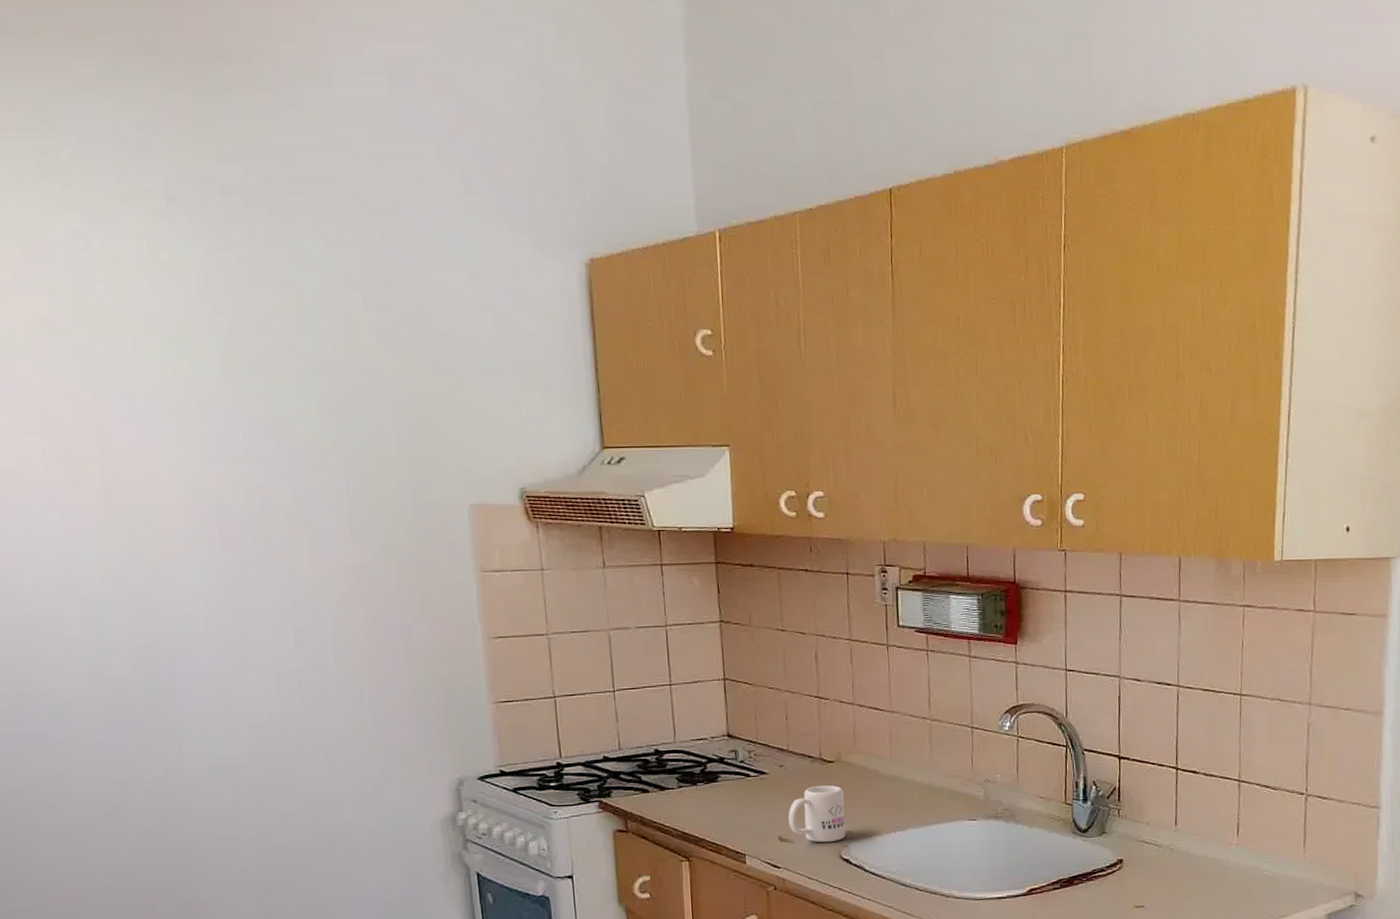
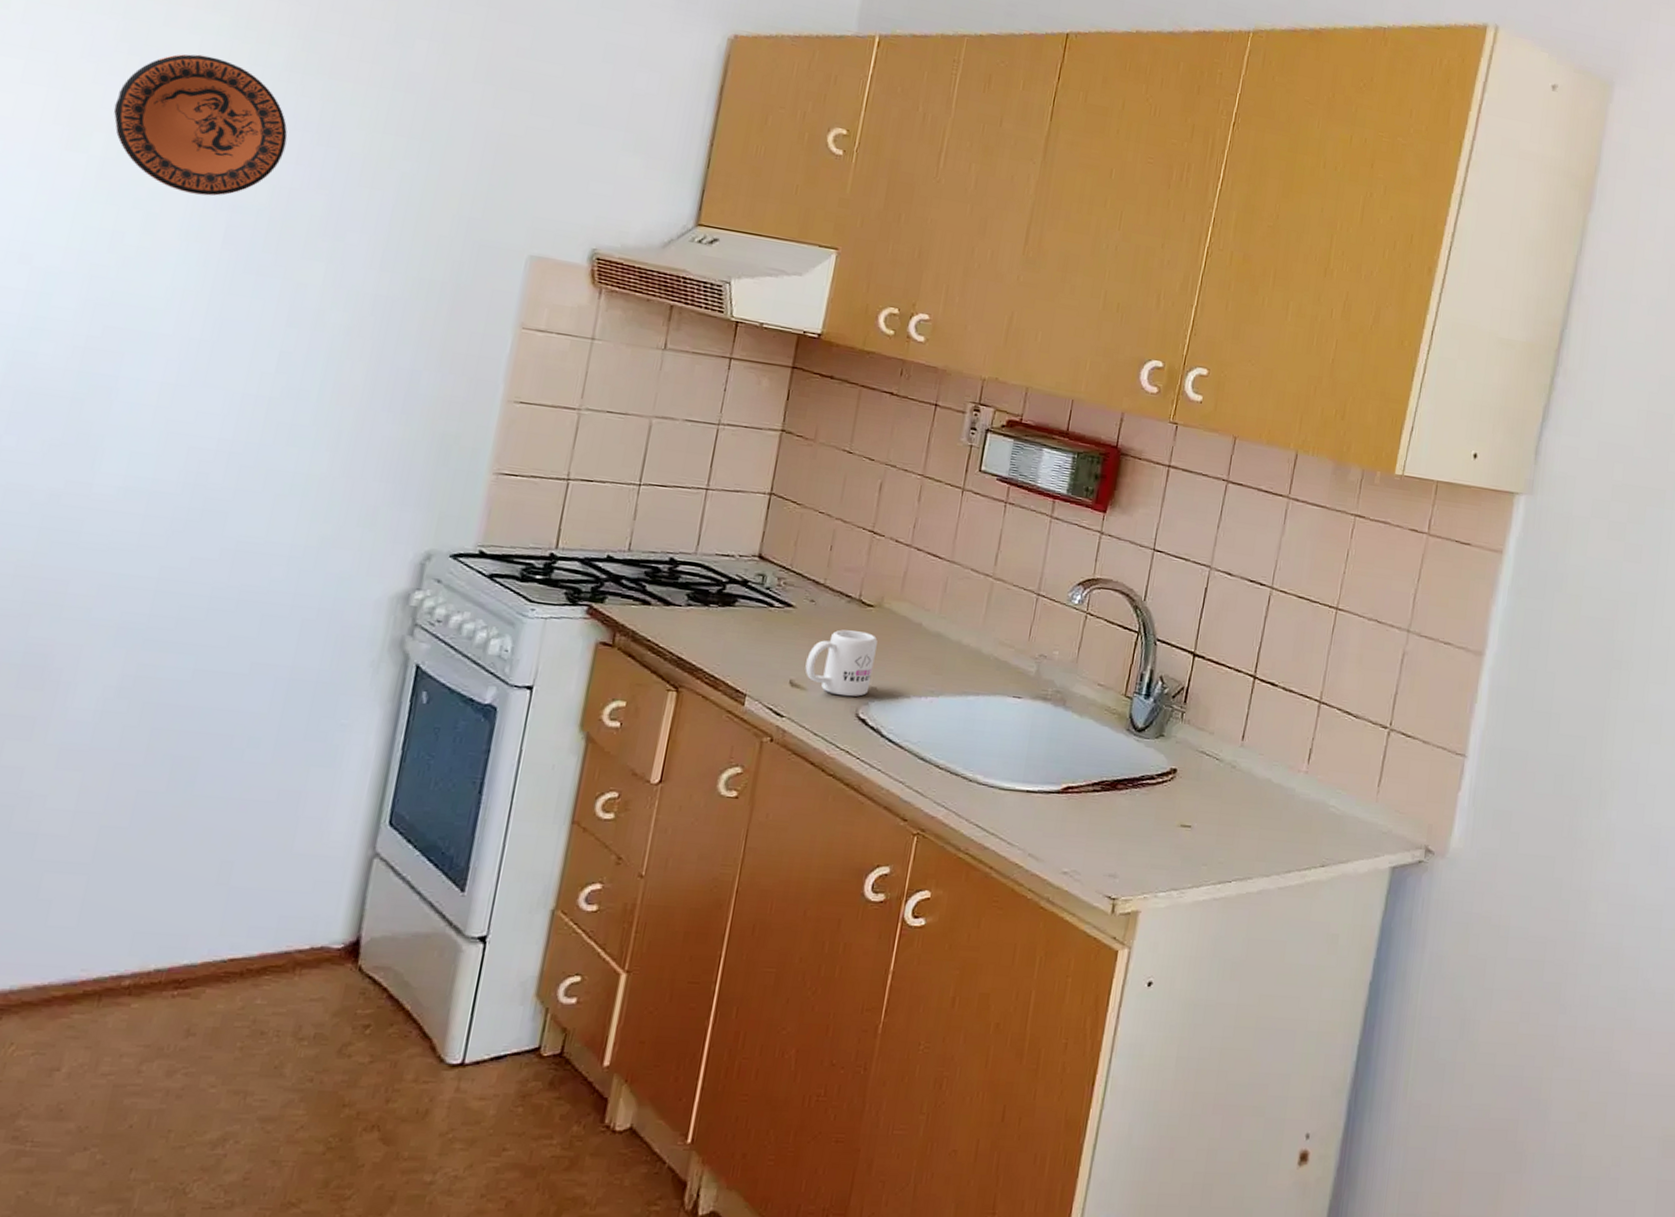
decorative plate: none [97,378,245,506] -> present [113,54,288,196]

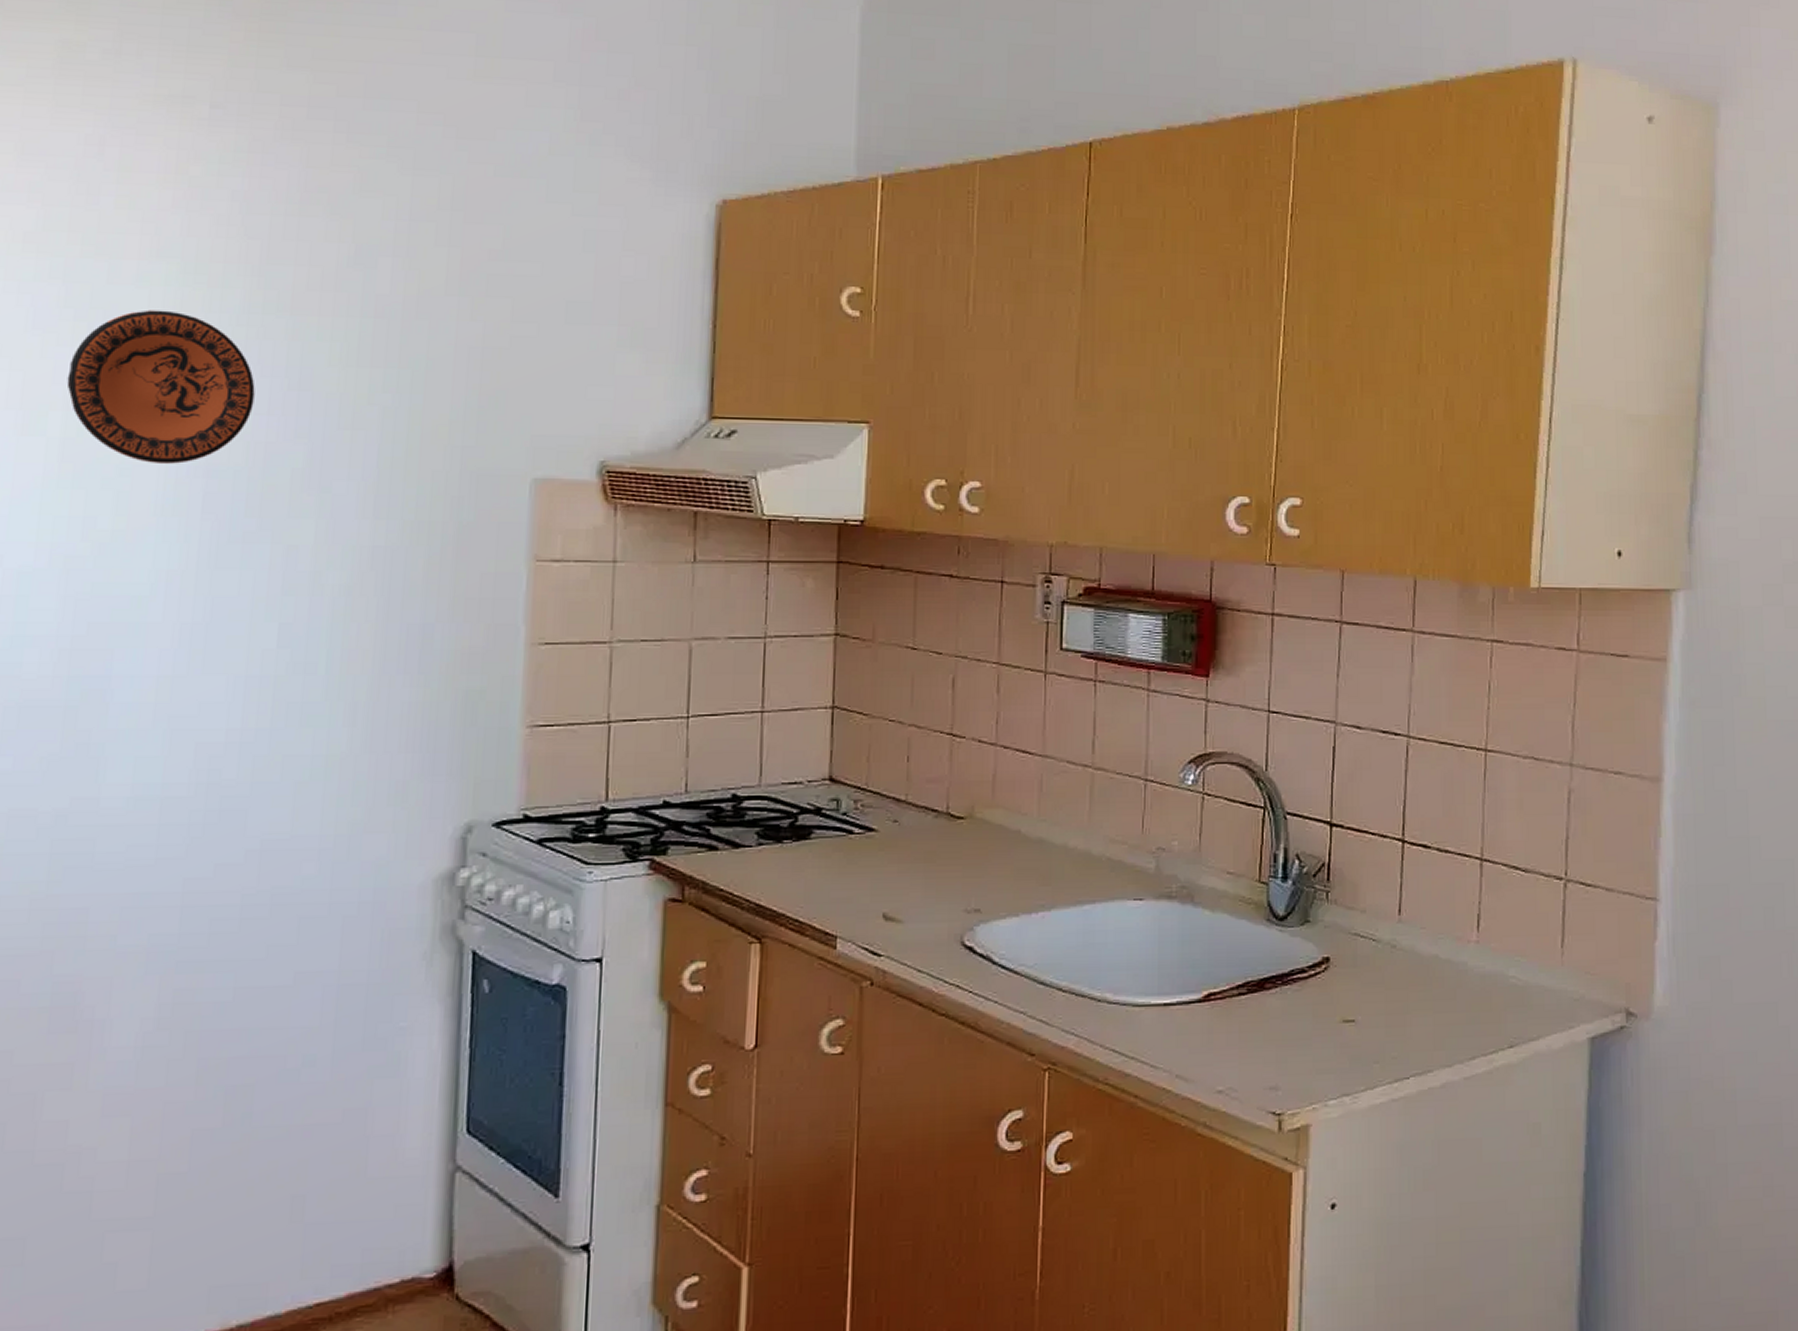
mug: present [805,629,878,697] -> none [898,848,974,924]

